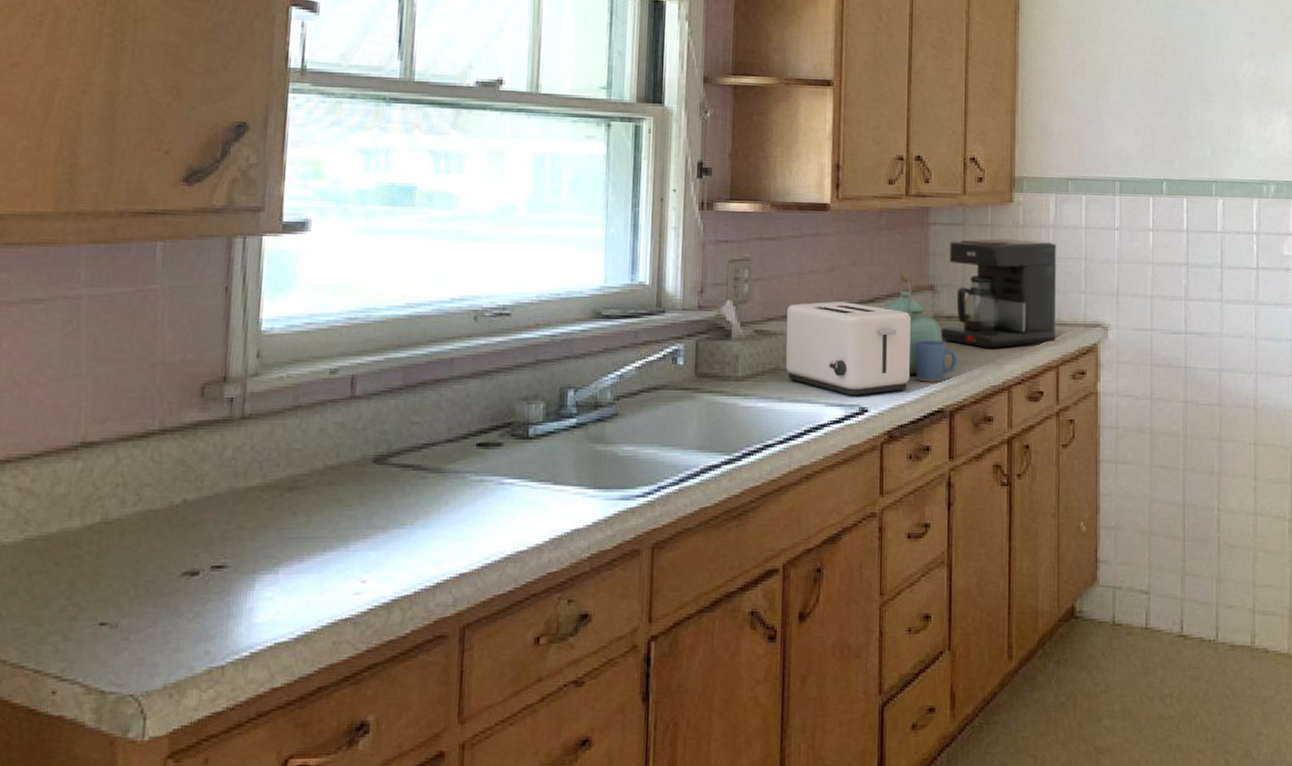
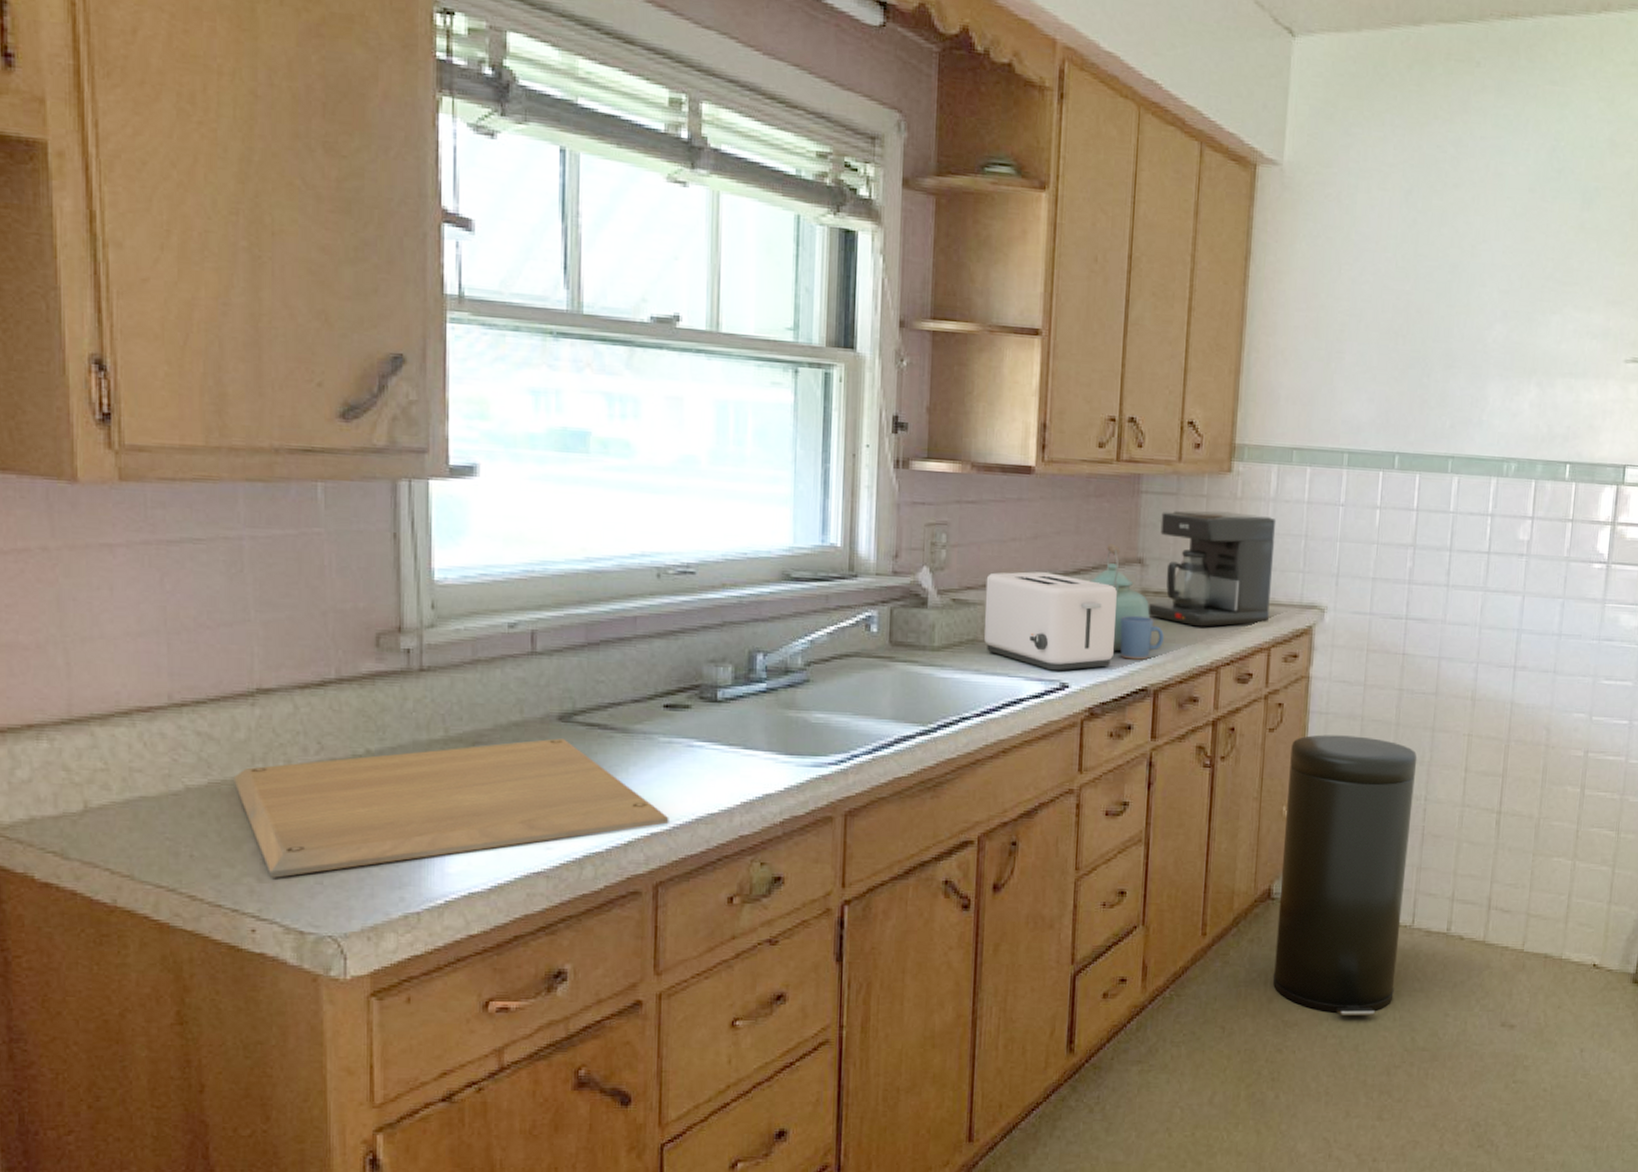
chopping board: none [49,481,479,635] -> present [234,738,669,878]
pedal bin: none [1081,449,1207,739] -> present [1272,734,1418,1016]

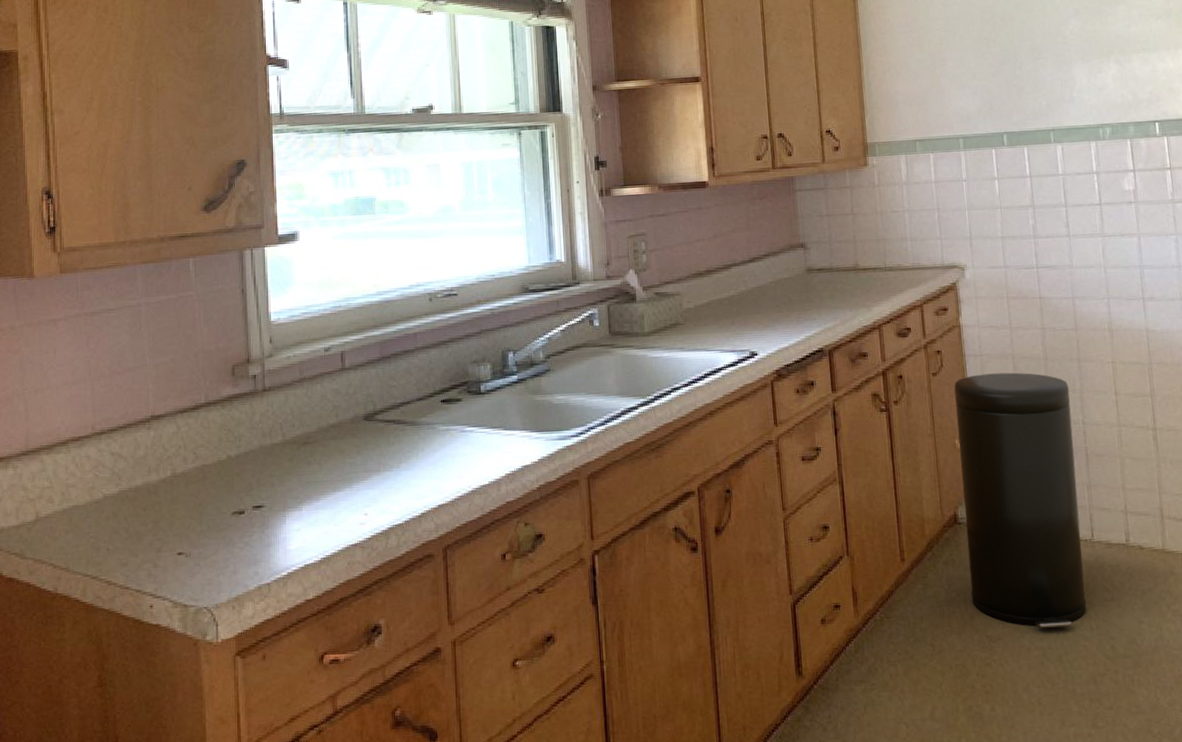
chopping board: present [234,738,669,878] -> none [136,434,452,563]
toaster: present [984,571,1117,671] -> none [680,263,791,343]
kettle: present [1090,544,1150,652] -> none [763,234,817,322]
mug: present [1120,615,1164,660] -> none [793,290,831,327]
coffee maker: present [1147,510,1277,627] -> none [814,197,918,294]

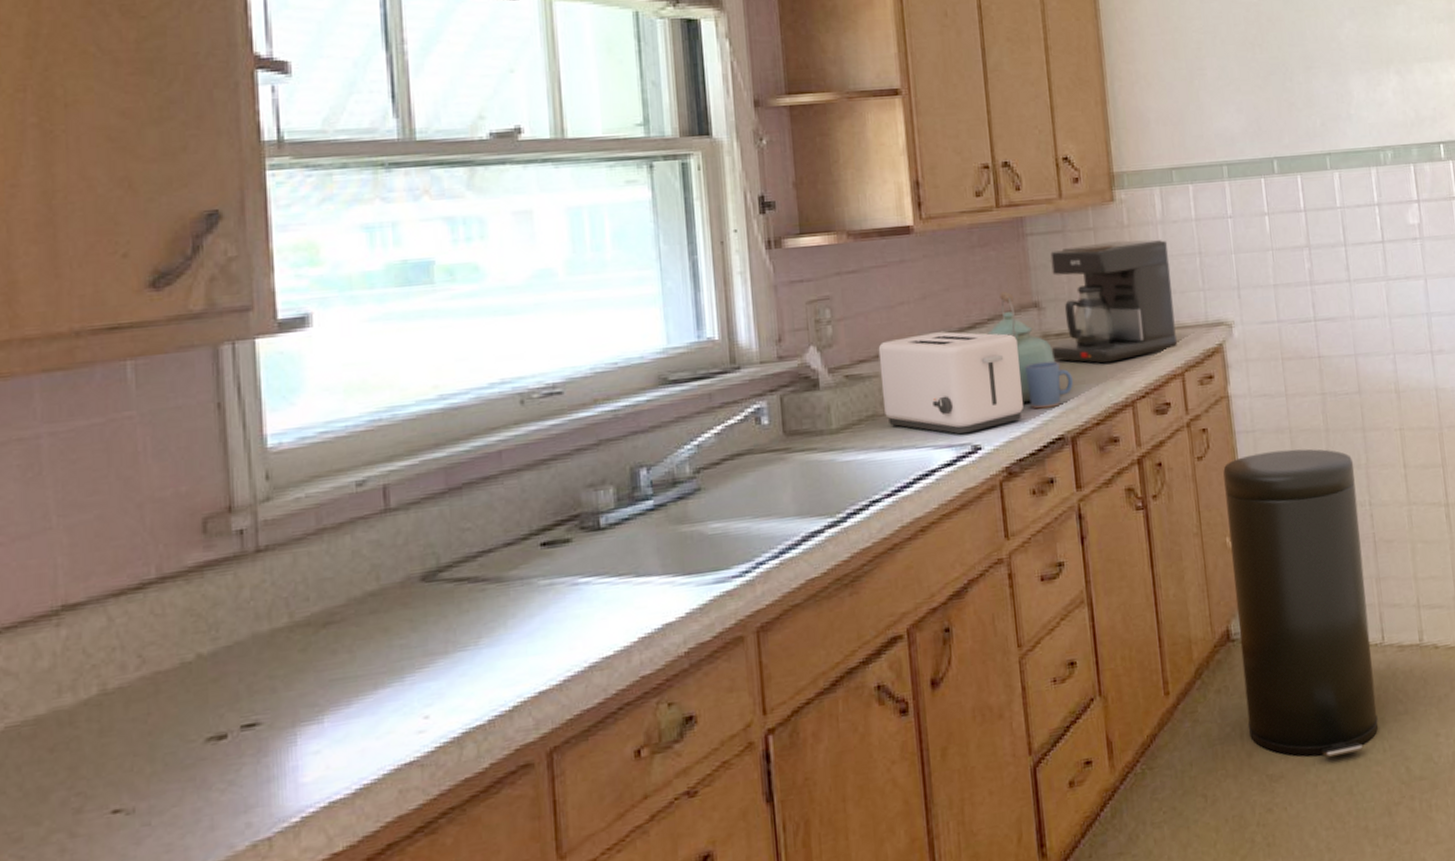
toaster: none [680,263,791,343] -> present [878,331,1023,435]
kettle: none [763,234,817,322] -> present [987,292,1055,403]
mug: none [793,290,831,327] -> present [1025,361,1073,409]
coffee maker: none [814,197,918,294] -> present [1050,239,1178,363]

